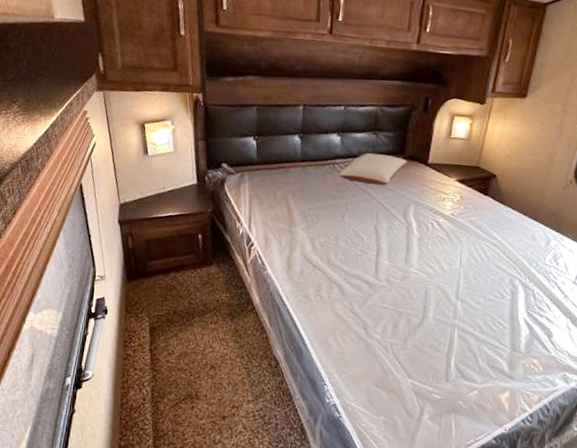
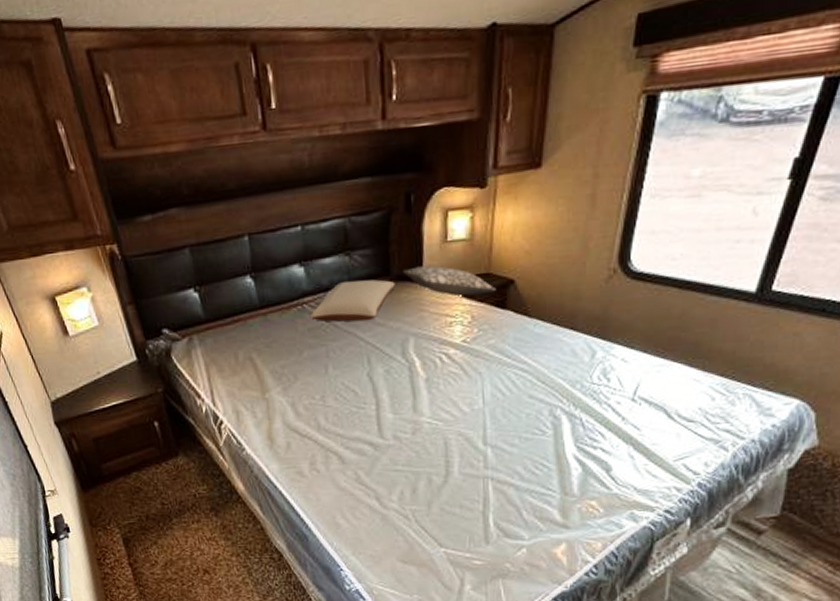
pillow: none [414,152,482,182] -> present [402,265,497,296]

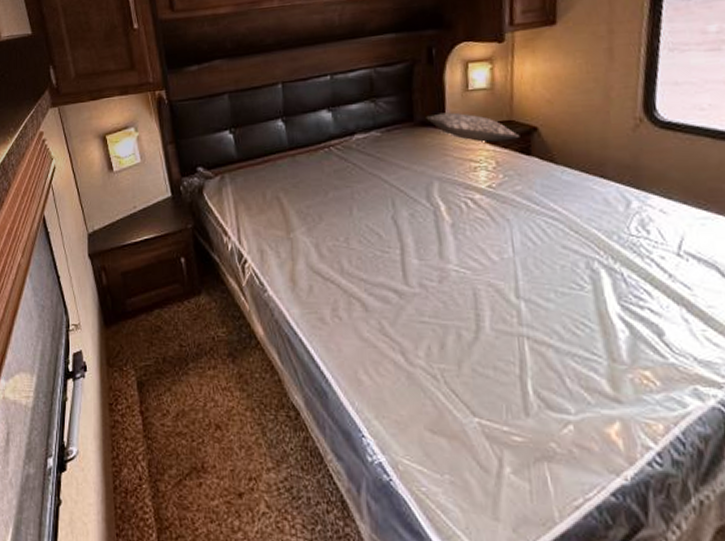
pillow: present [309,279,395,322] -> none [335,125,419,165]

